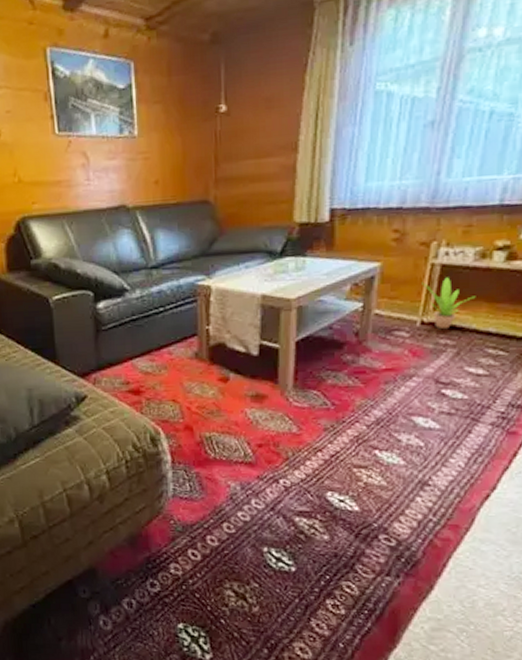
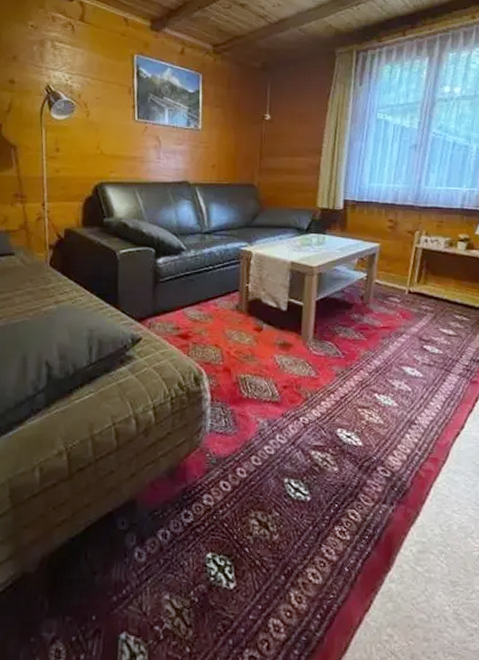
potted plant: present [421,277,476,330] -> none [409,258,447,298]

